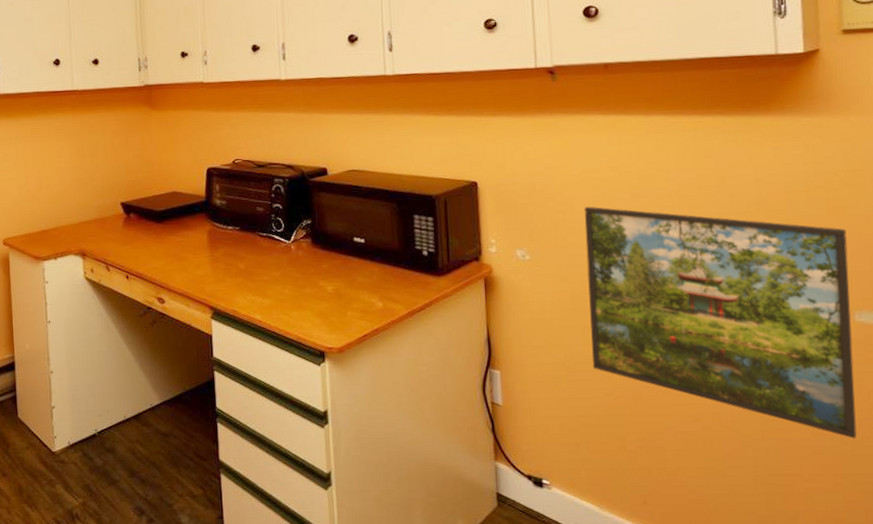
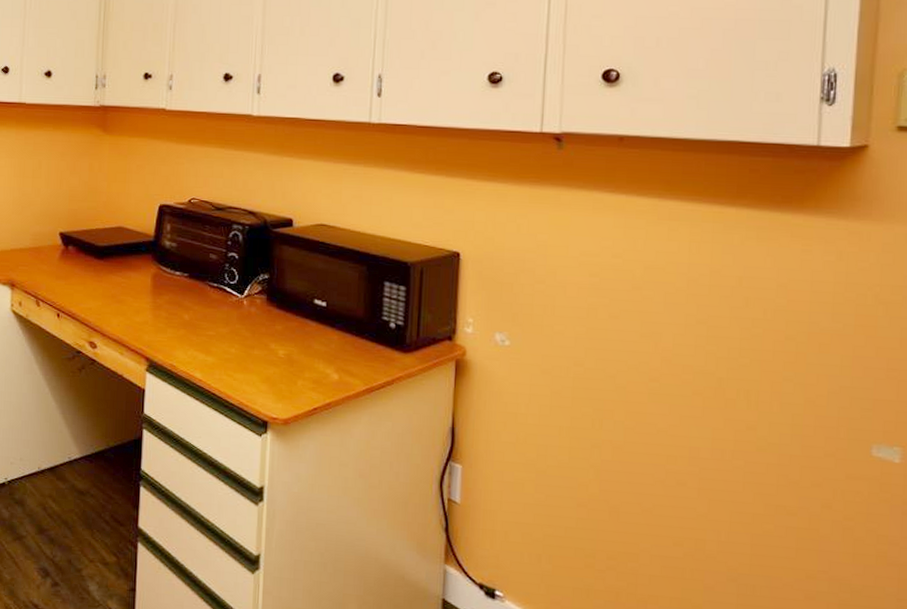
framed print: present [584,206,858,439] -> none [566,293,874,587]

